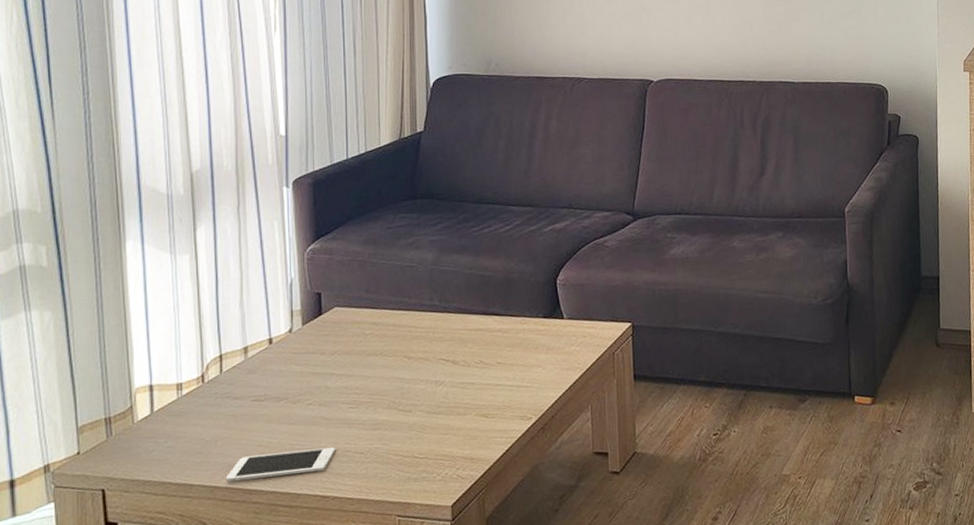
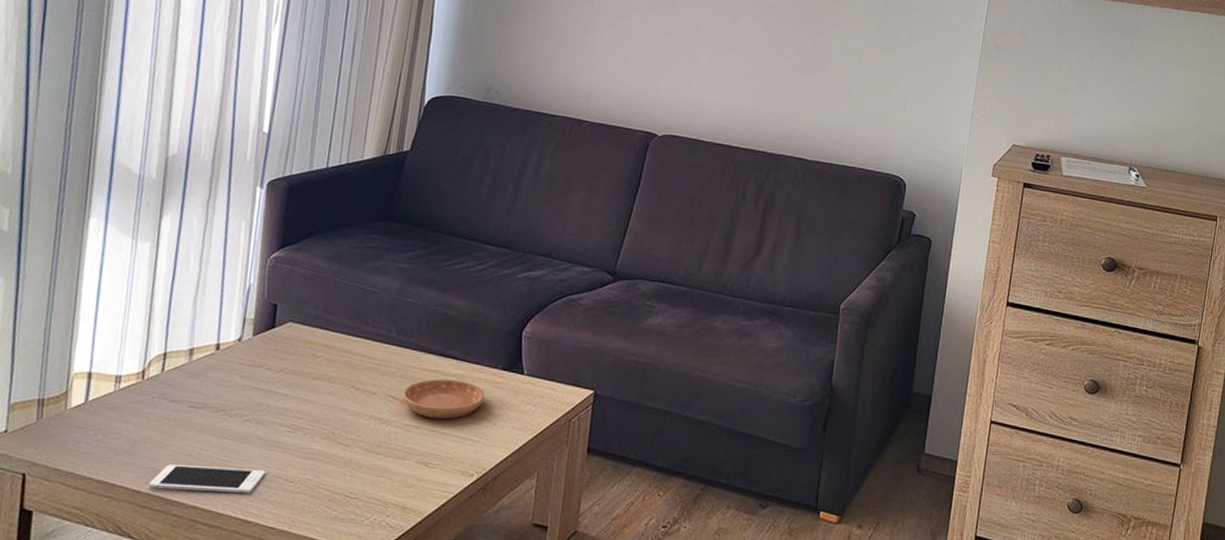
saucer: none [453,334,532,373] -> present [402,378,486,420]

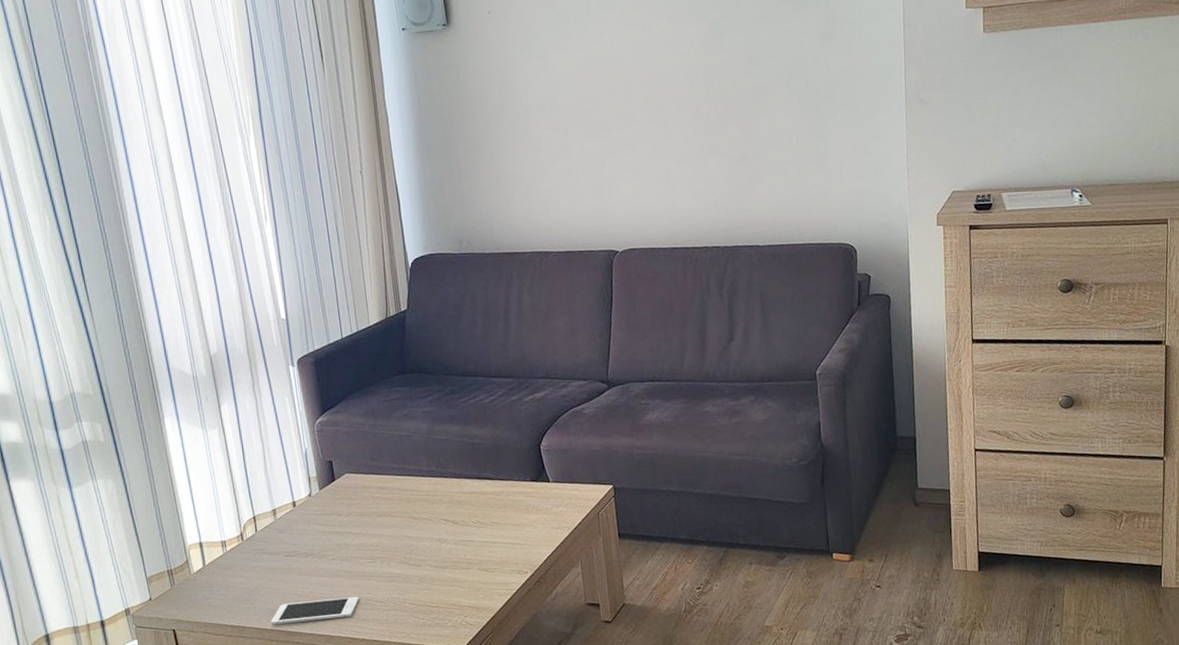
saucer: present [402,378,486,420] -> none [452,496,522,532]

